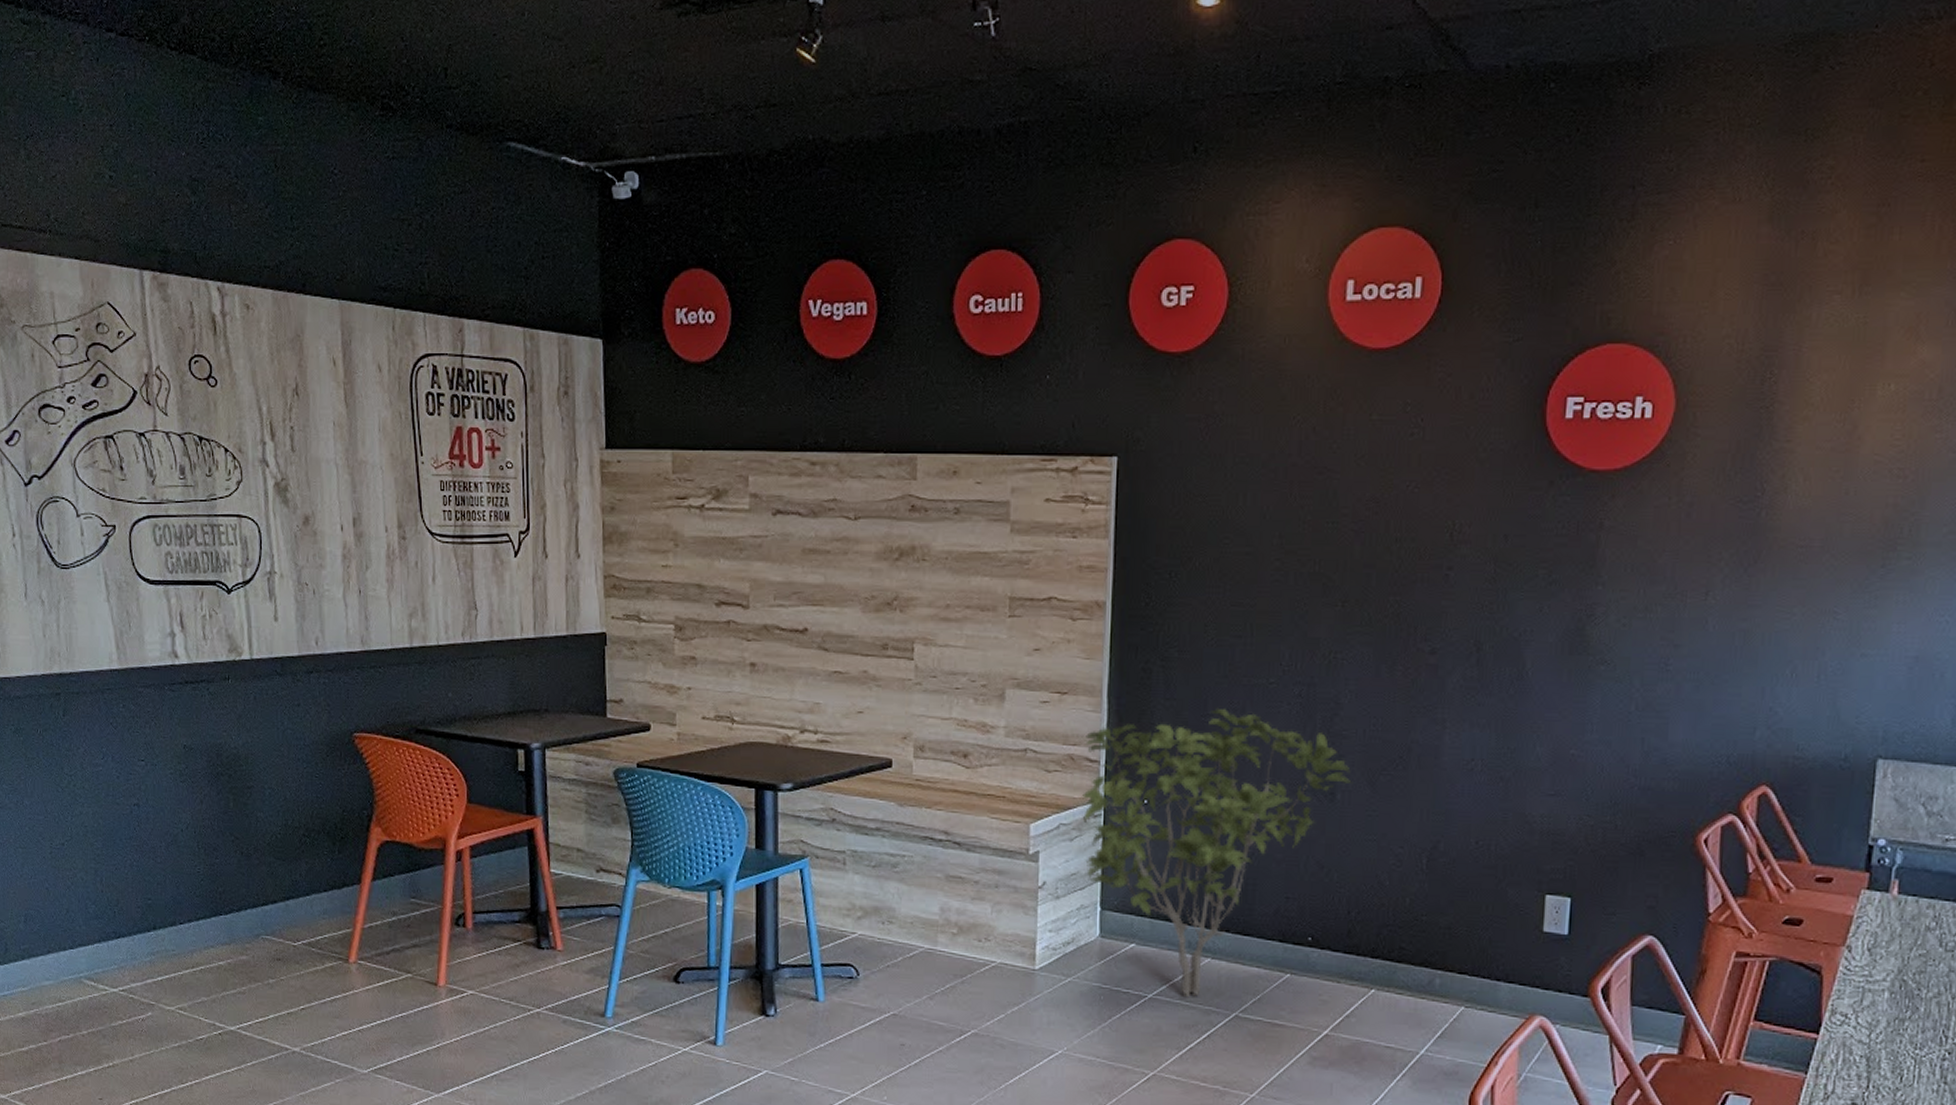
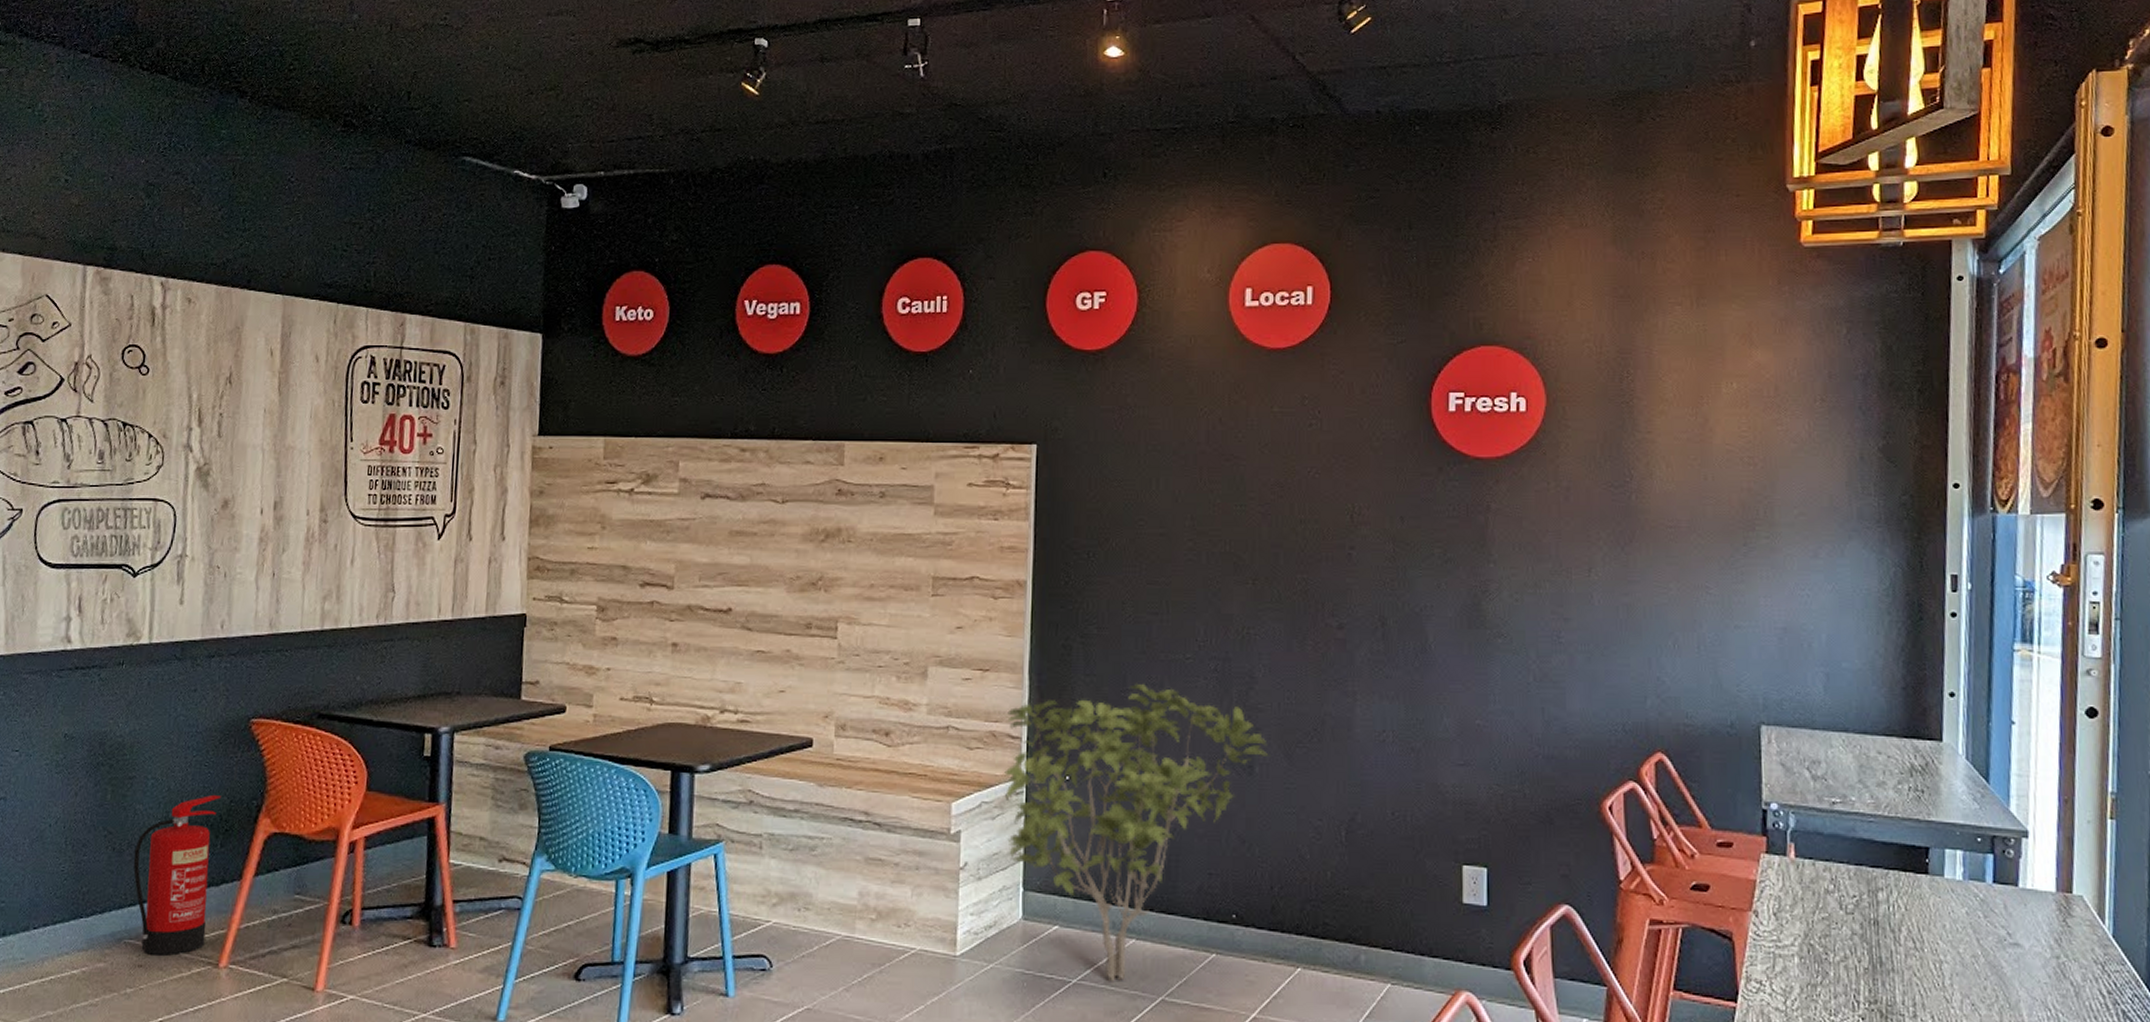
fire extinguisher: none [261,804,335,951] -> present [133,794,222,956]

